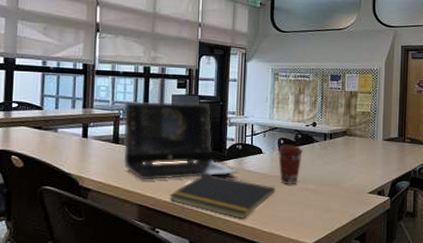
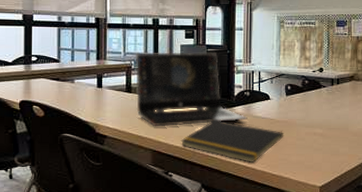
coffee cup: present [277,145,303,185] -> none [285,90,310,130]

